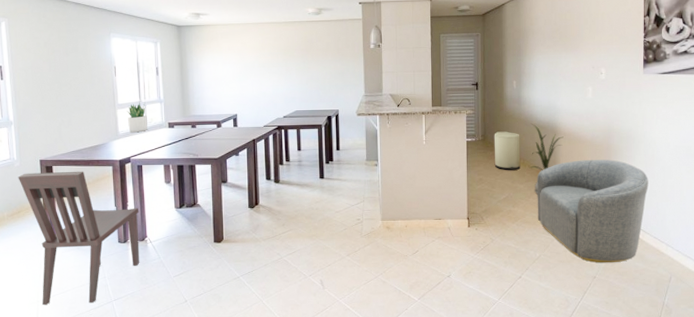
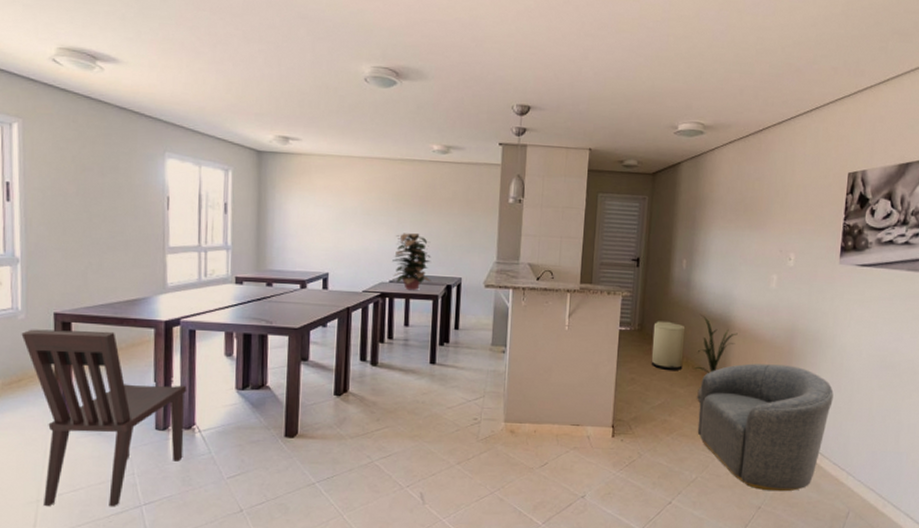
planter: present [127,102,147,134] -> none [180,246,207,288]
decorative plant: none [284,78,316,123] -> present [392,233,431,291]

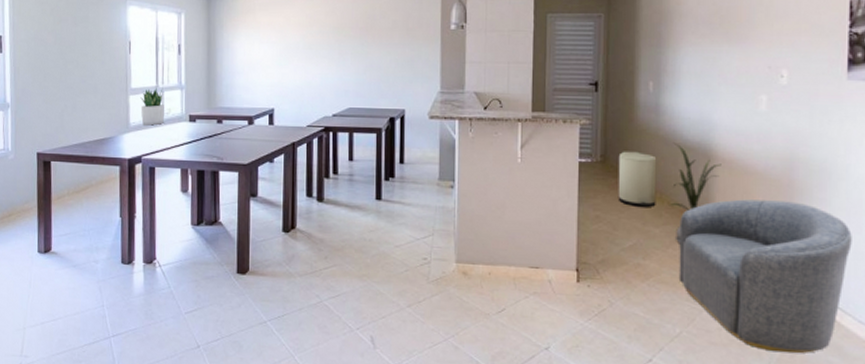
dining chair: present [21,329,187,507] -> none [11,168,149,336]
planter: none [180,246,207,288] -> present [141,87,164,127]
decorative plant: present [392,233,431,291] -> none [335,66,374,124]

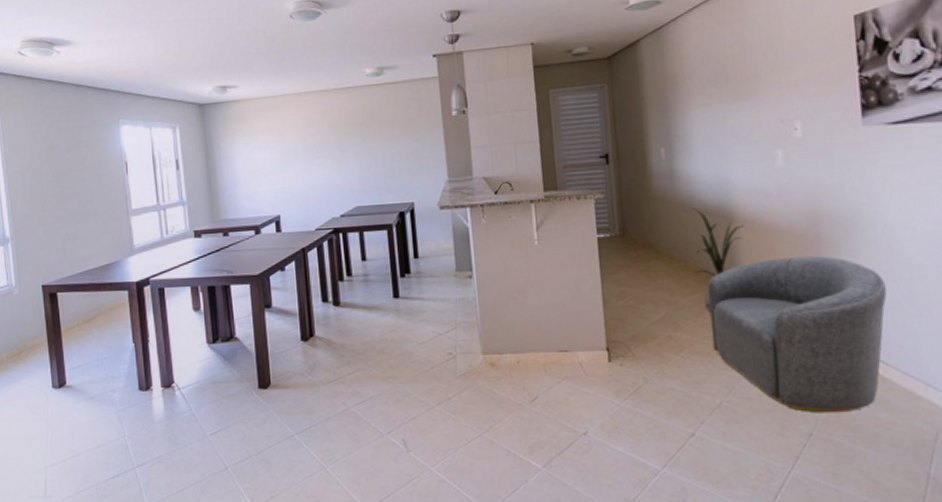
planter: present [141,87,164,127] -> none [142,205,169,247]
pedal bin: present [618,151,657,207] -> none [637,221,681,278]

